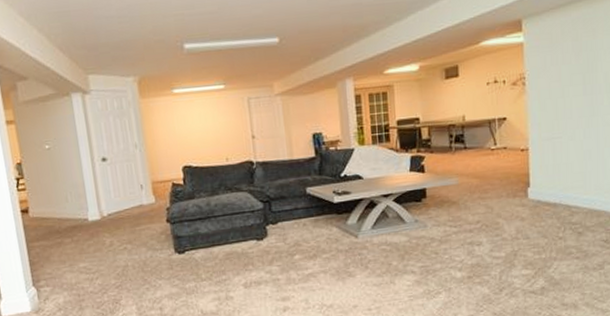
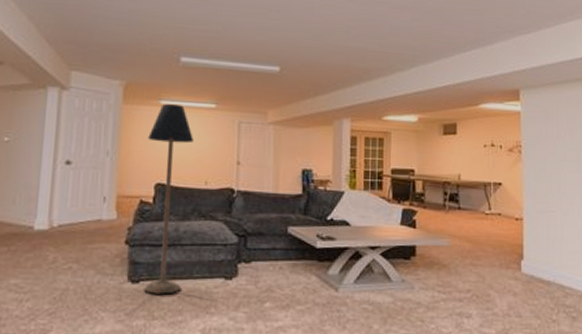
floor lamp: none [168,91,221,261] -> present [144,104,193,294]

